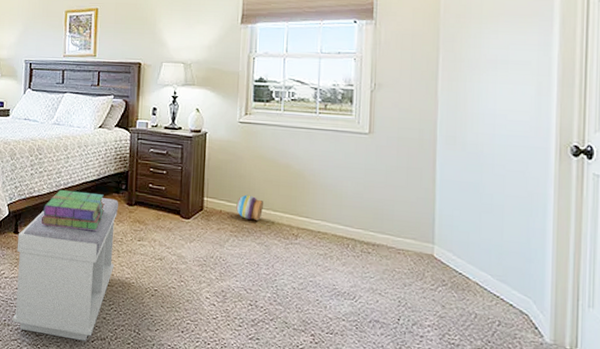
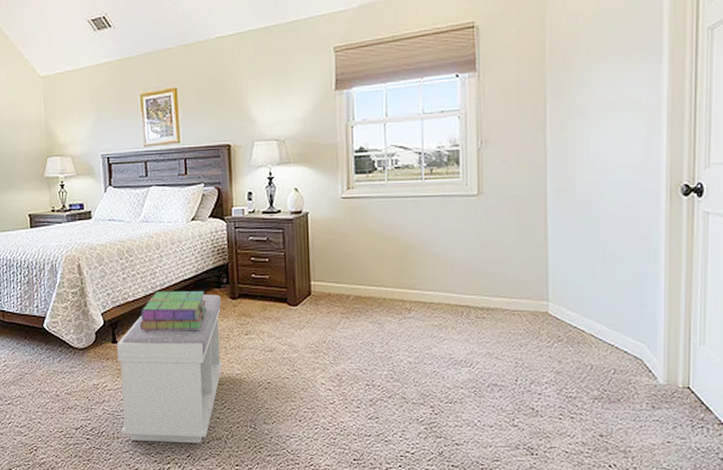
decorative ball: present [236,194,263,222] -> none [345,273,373,300]

